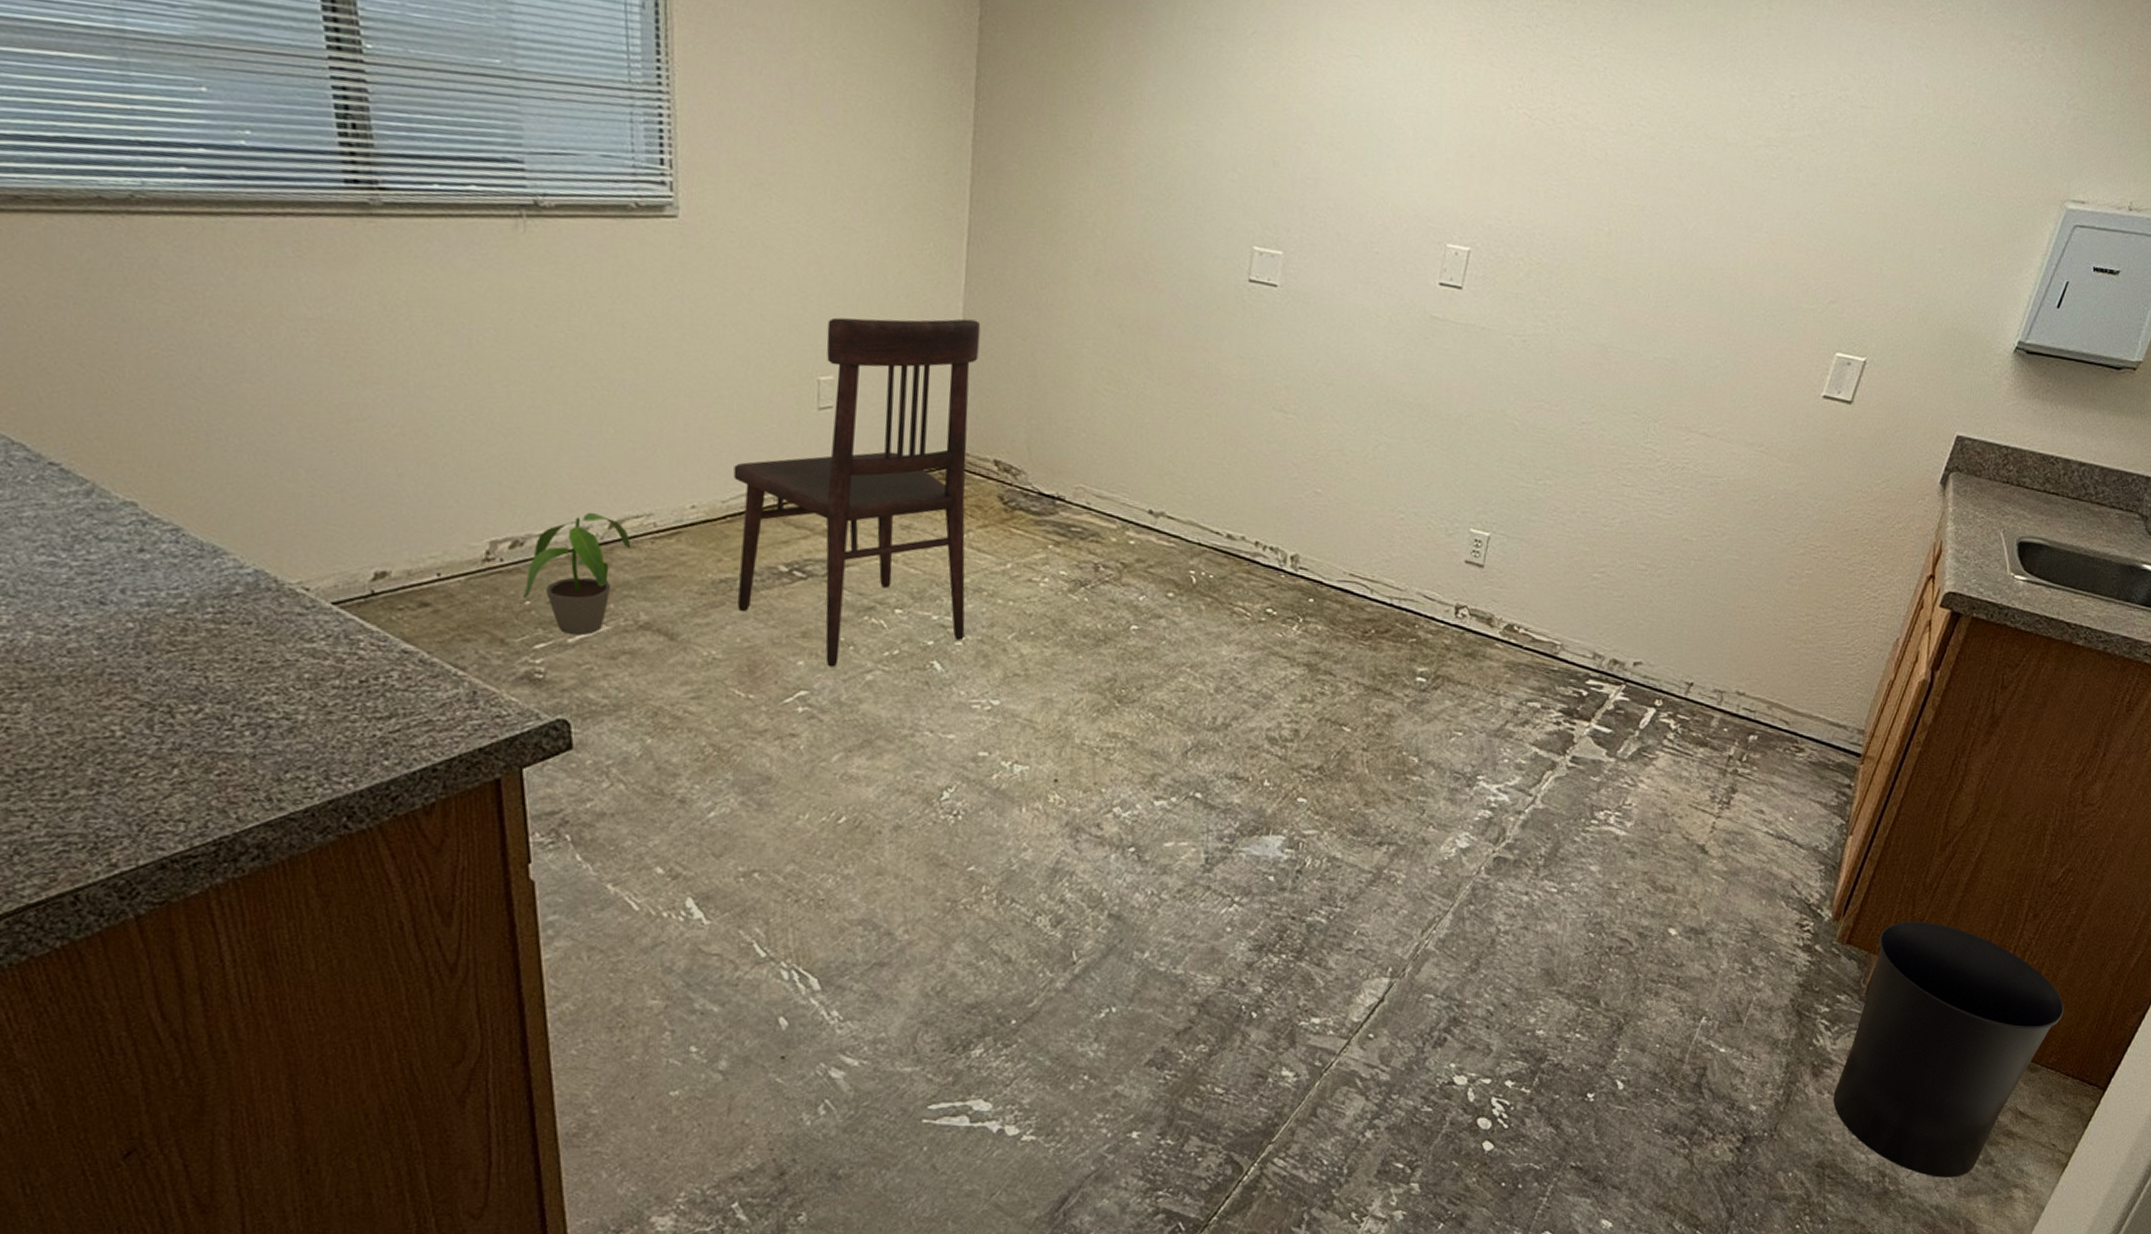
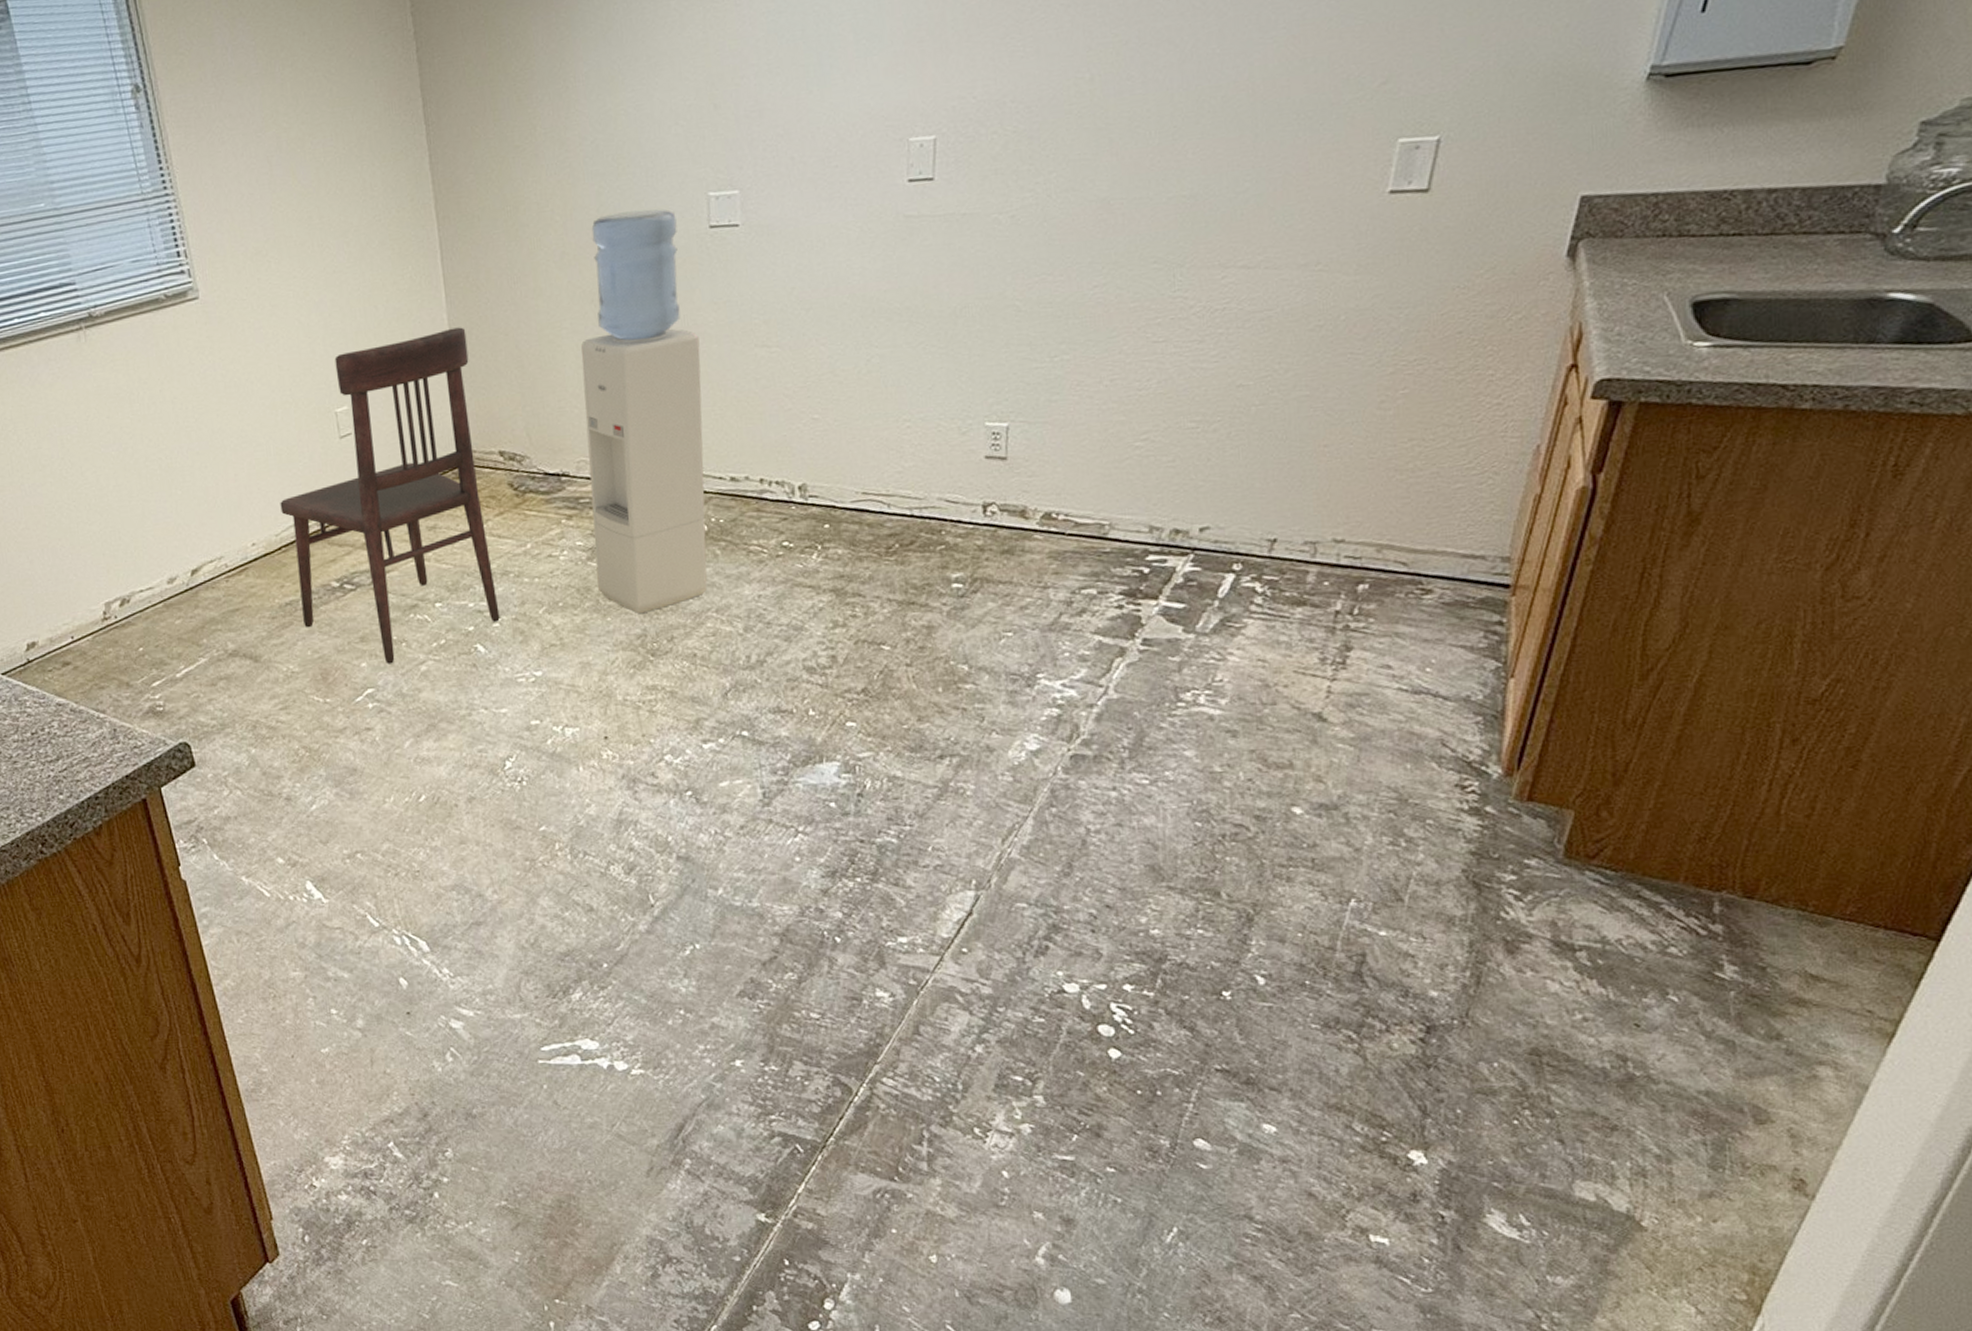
potted plant: present [523,512,631,635] -> none [136,564,211,670]
water cooler: none [1075,241,1220,657] -> present [581,209,708,614]
waste bin: present [1833,921,2064,1178] -> none [1538,764,1857,1059]

